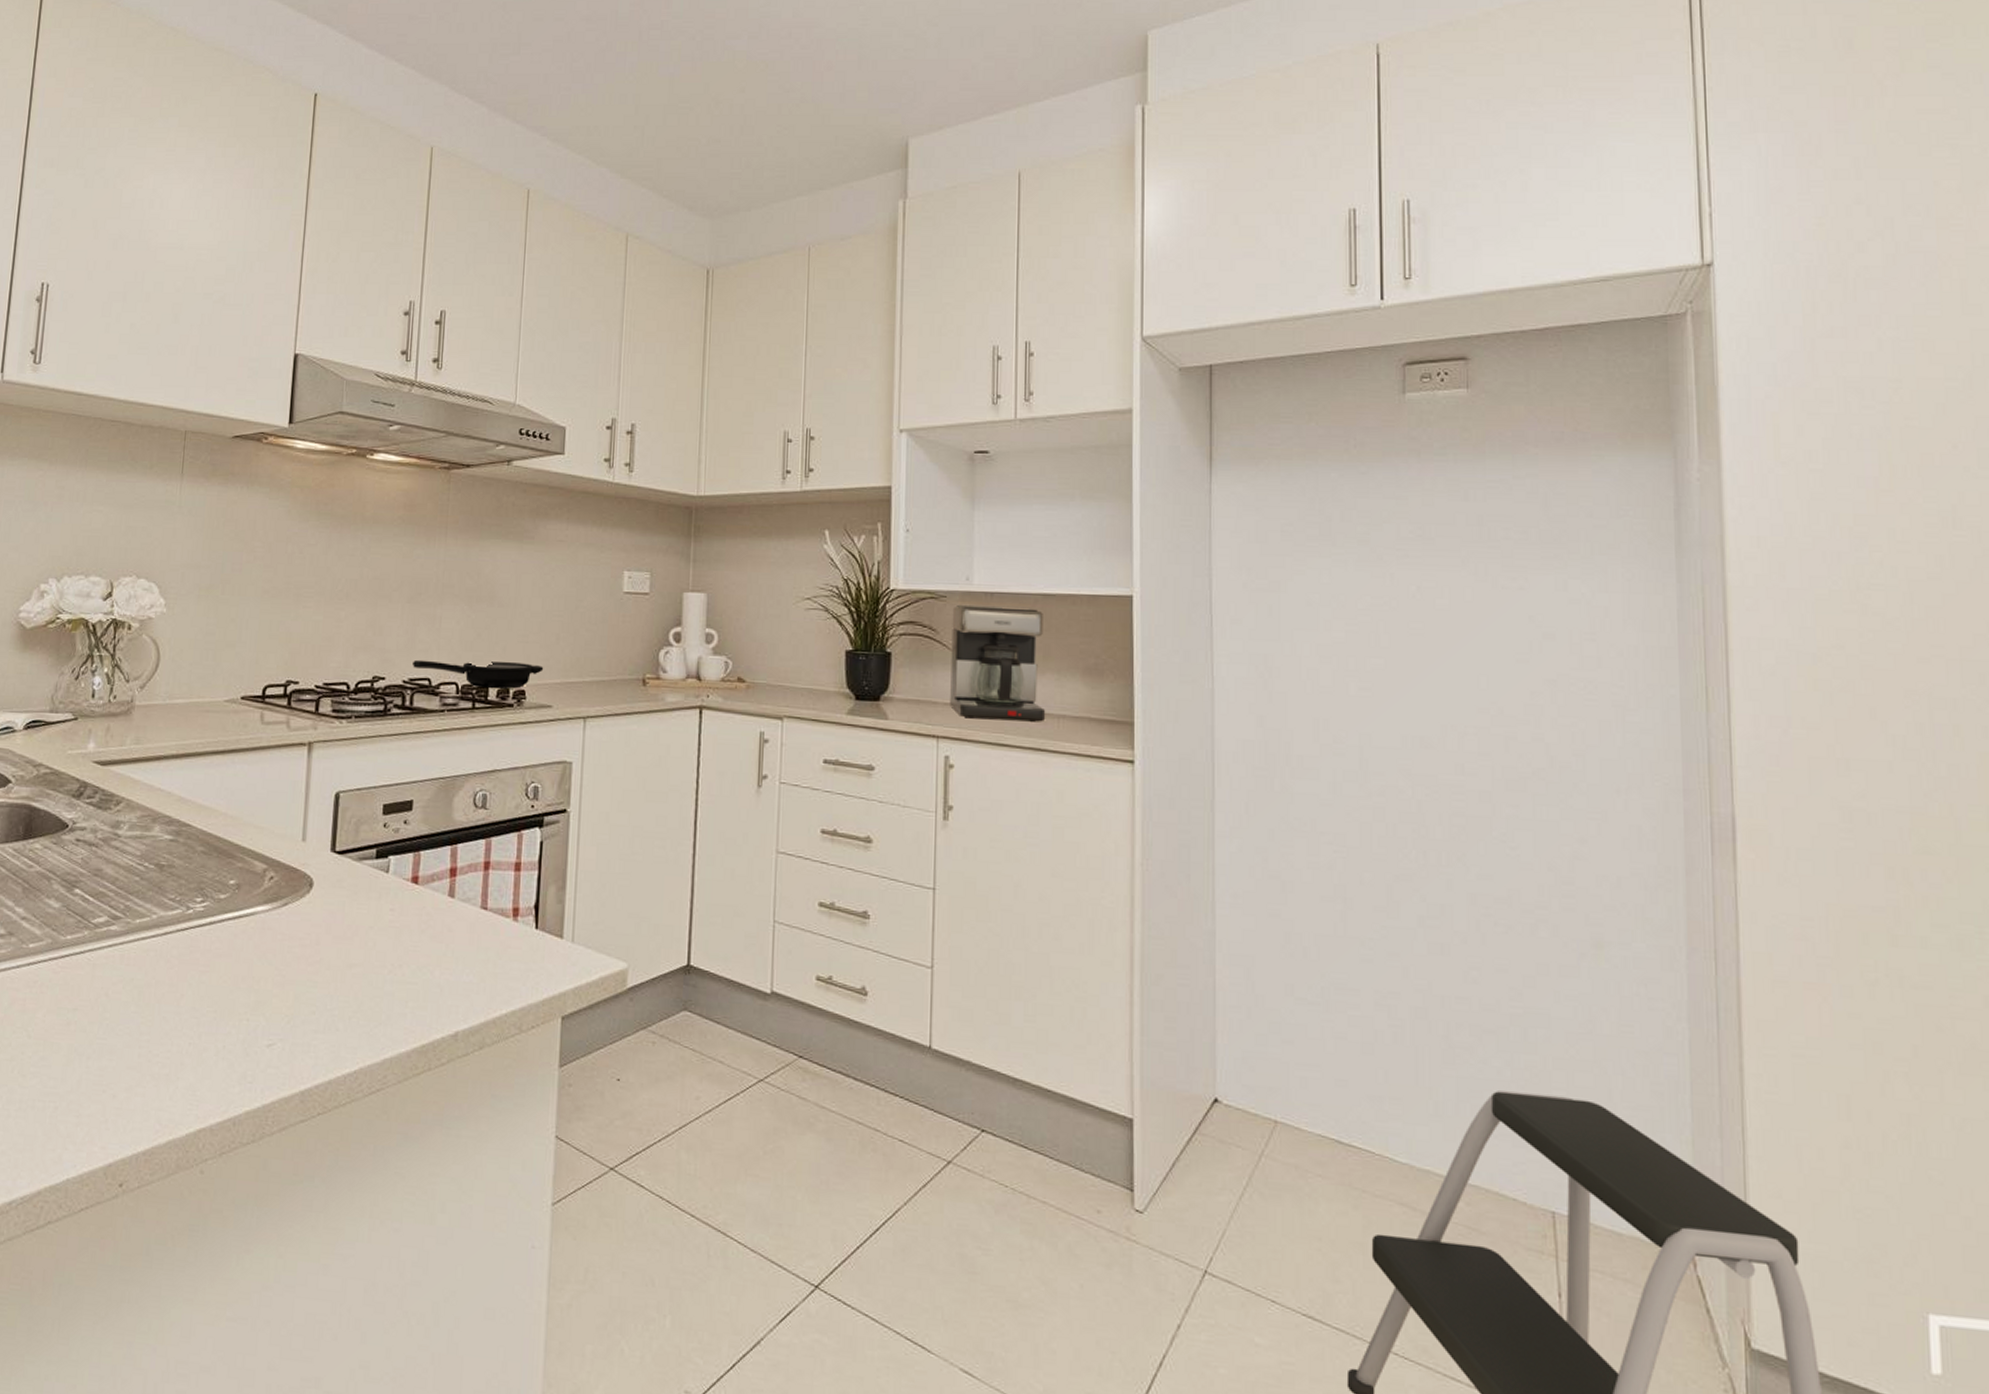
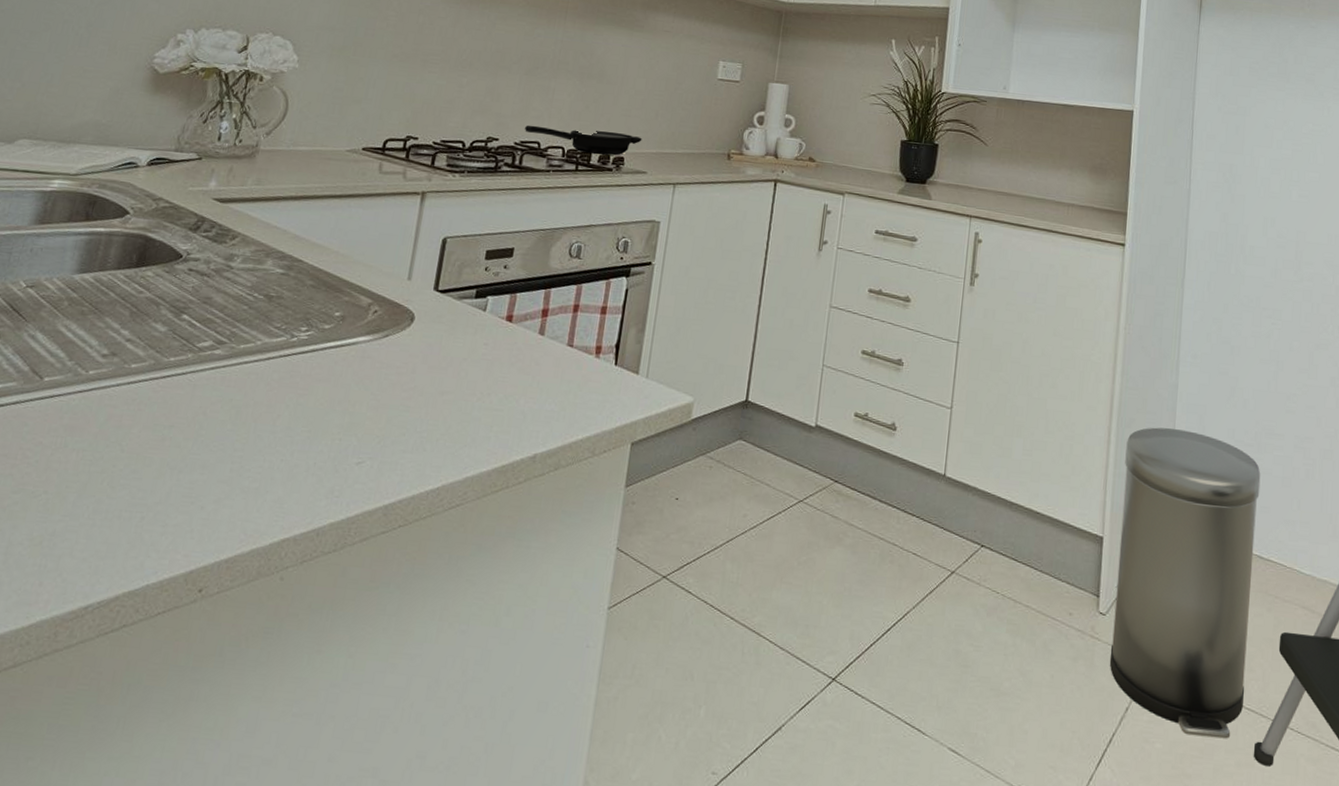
coffee maker: present [950,605,1046,722] -> none [983,109,1063,209]
pedal bin: none [1152,984,1333,1365] -> present [1110,427,1261,739]

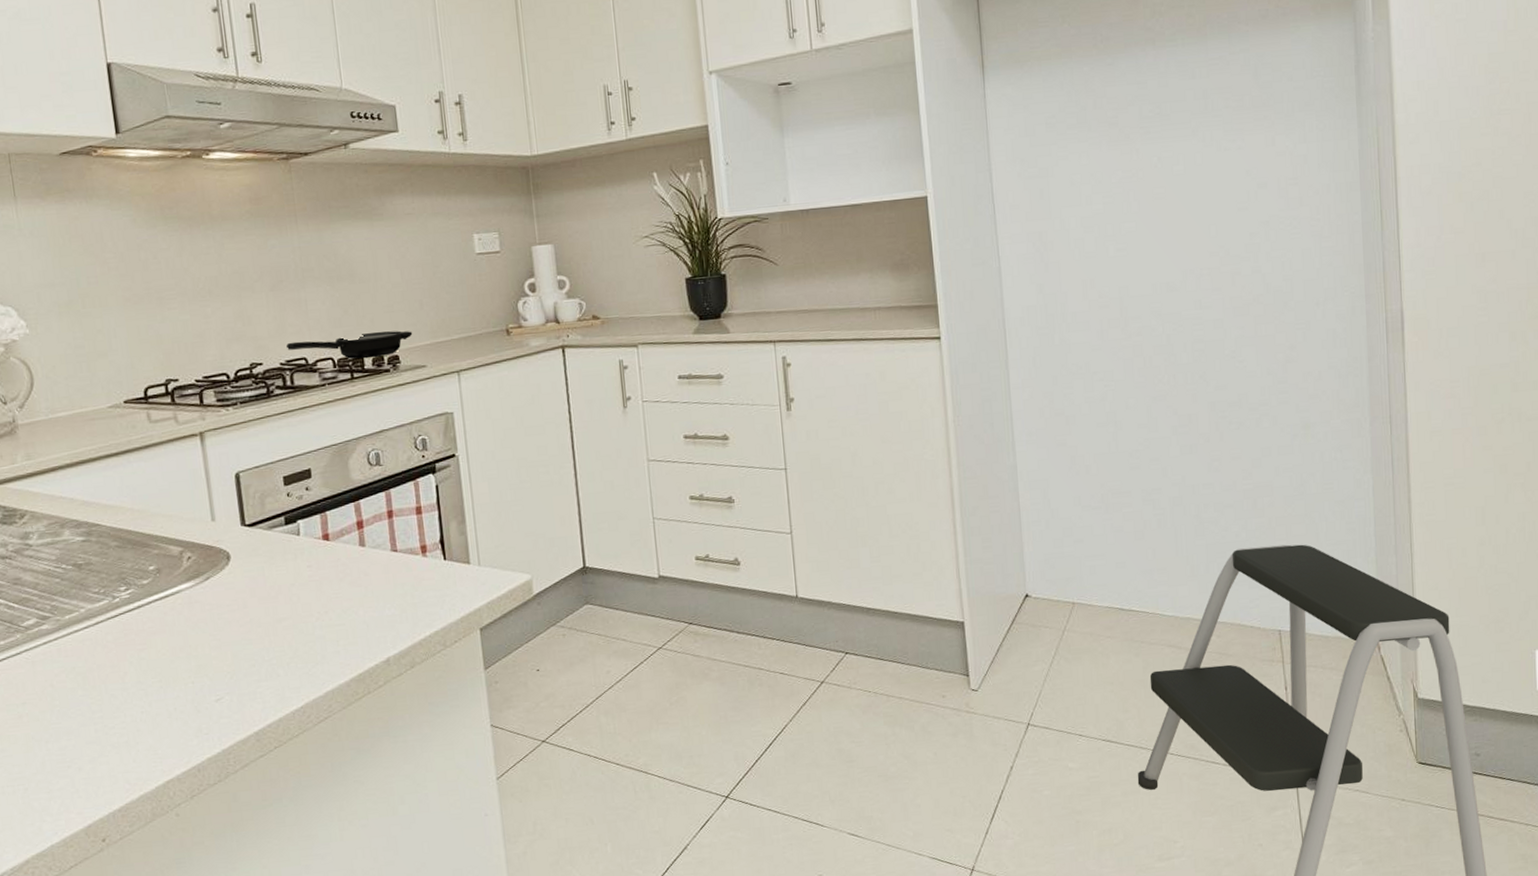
pedal bin: present [1110,427,1261,739] -> none [973,506,1123,779]

